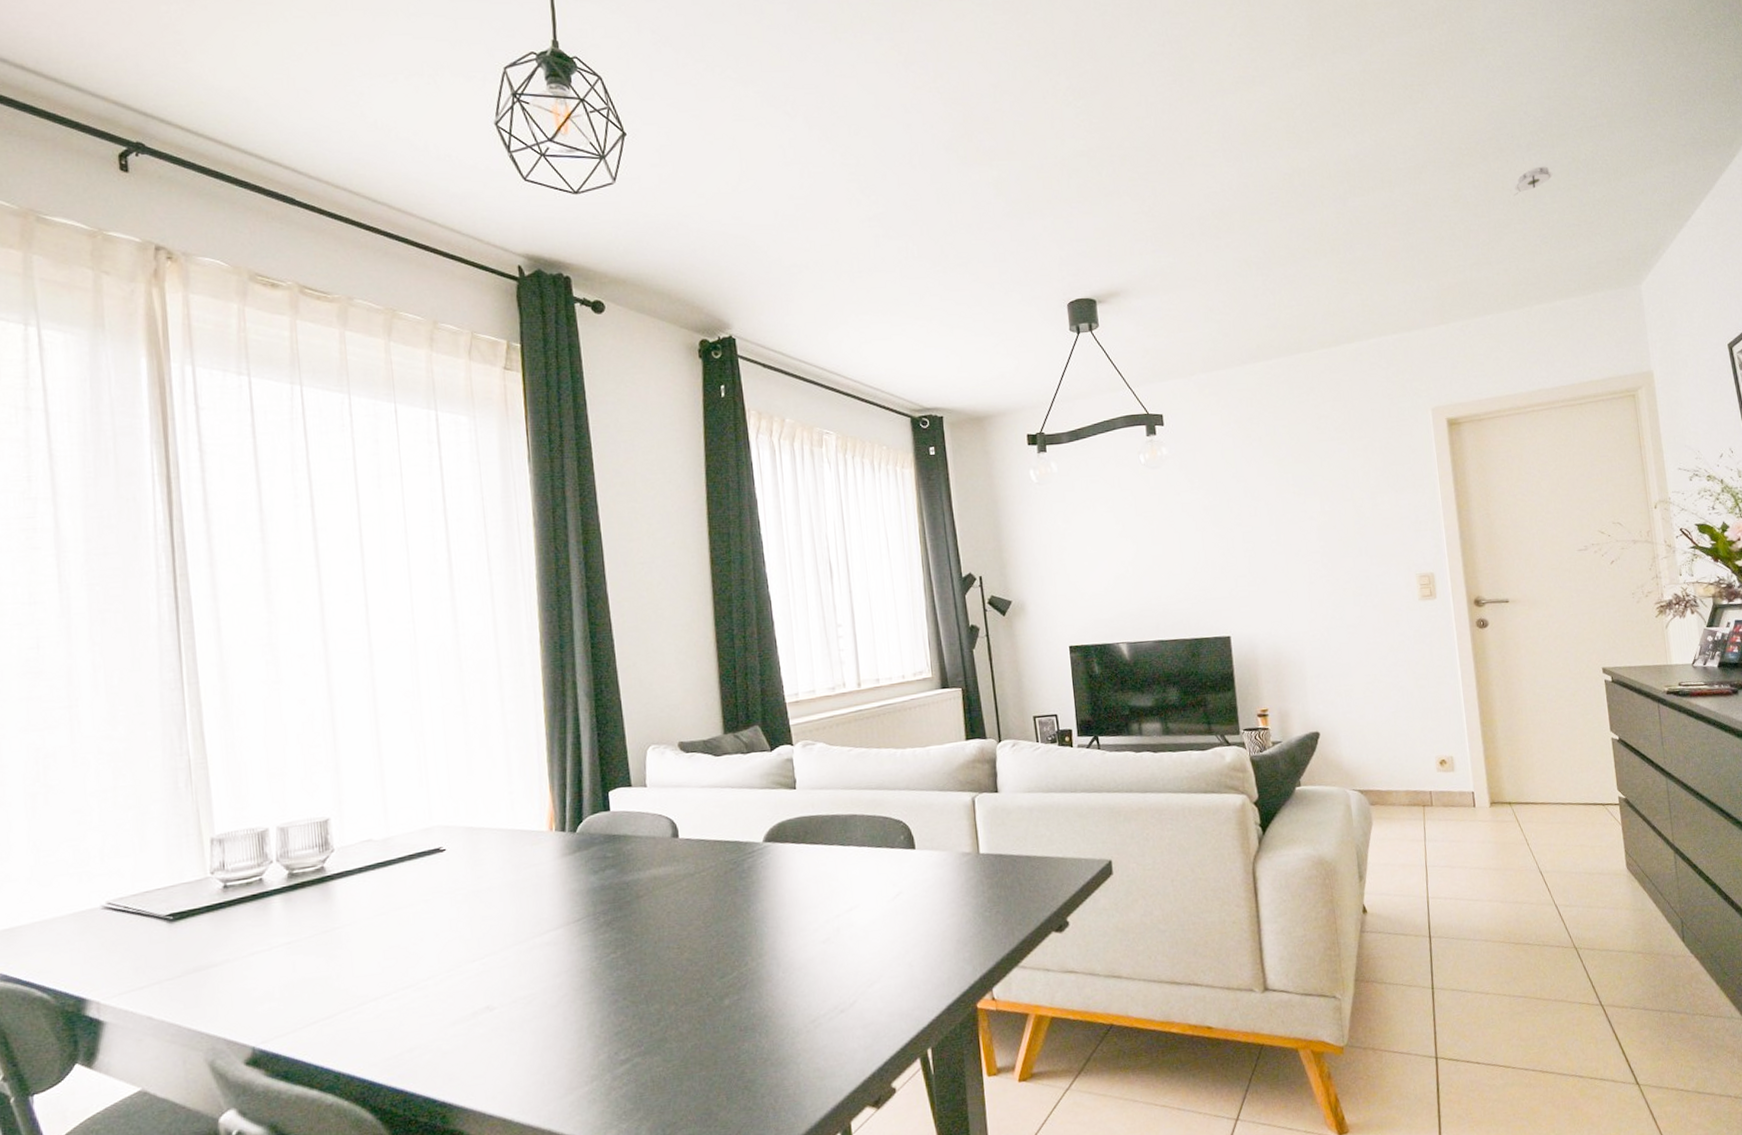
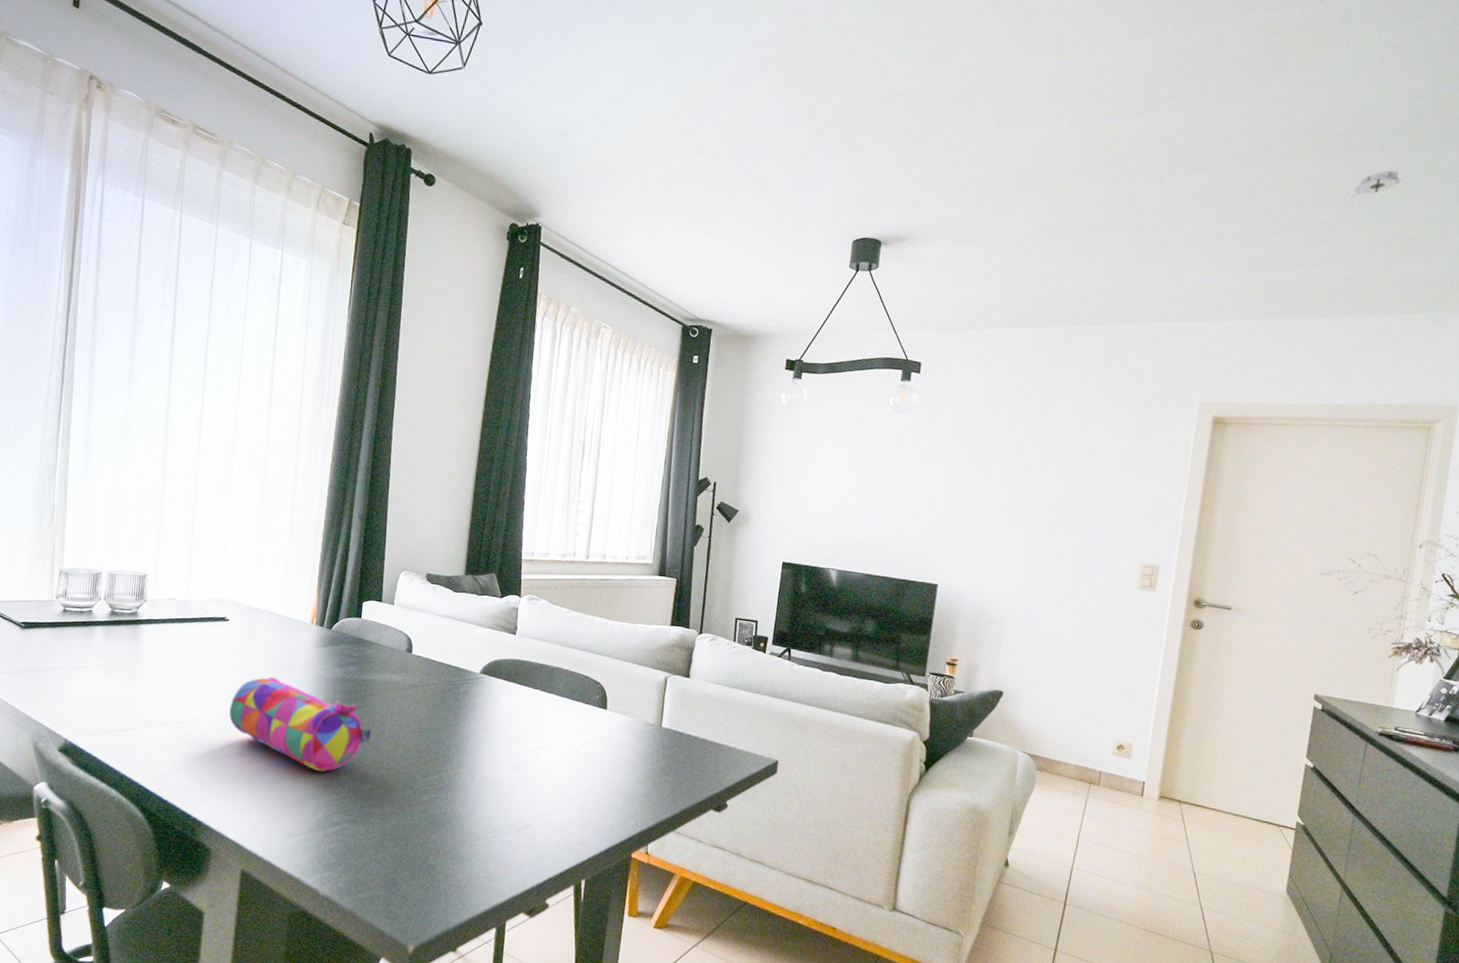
pencil case: none [464,905,648,1005] -> present [228,677,372,772]

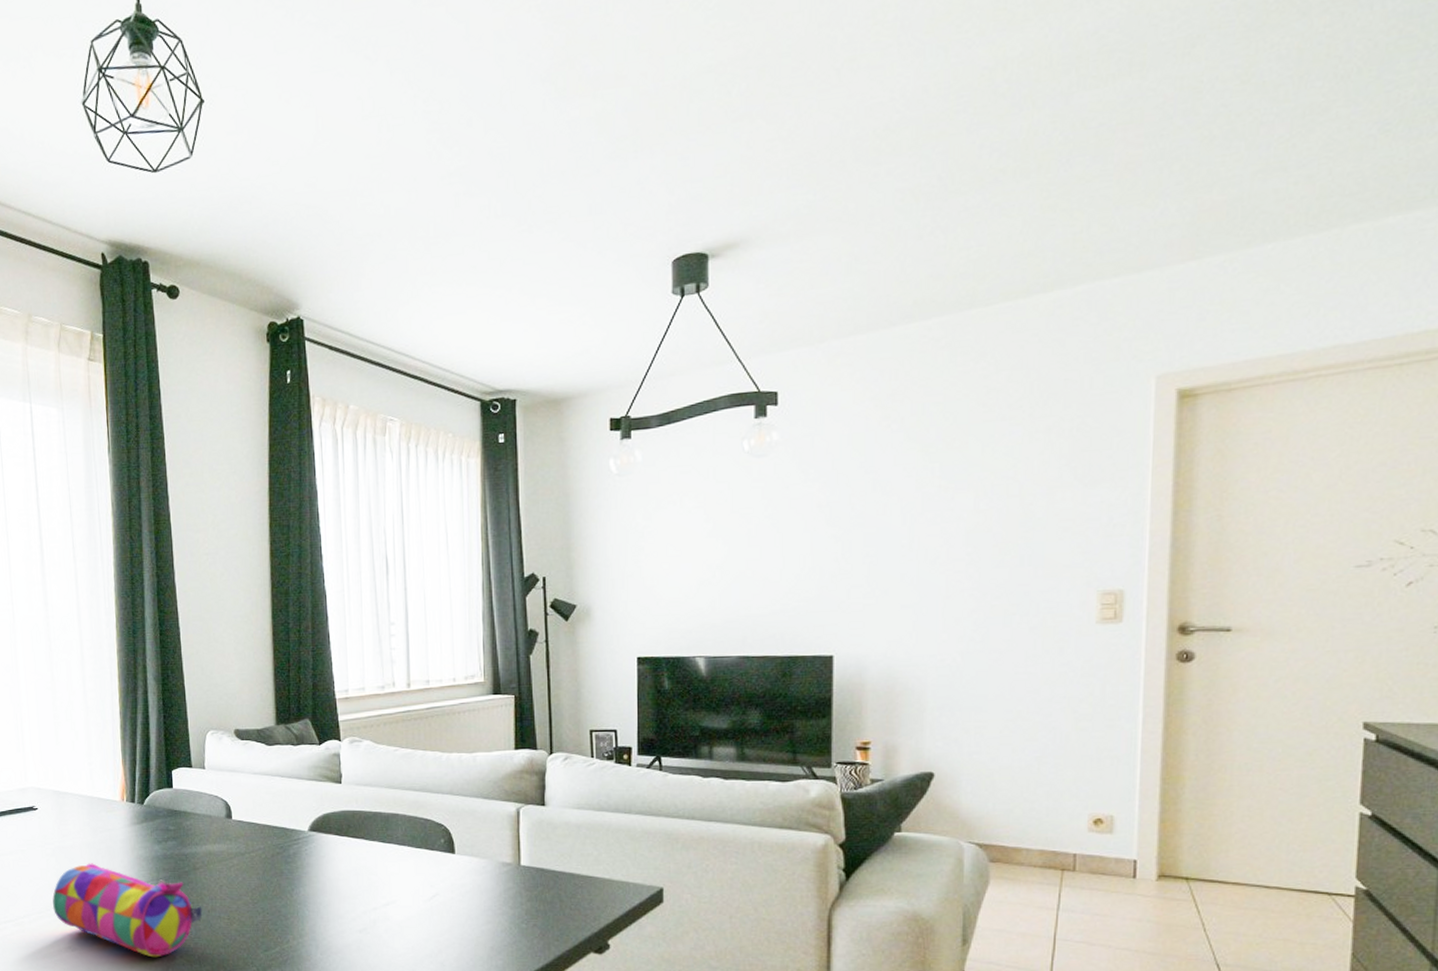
smoke detector: present [1350,170,1402,198] -> none [1344,14,1420,65]

